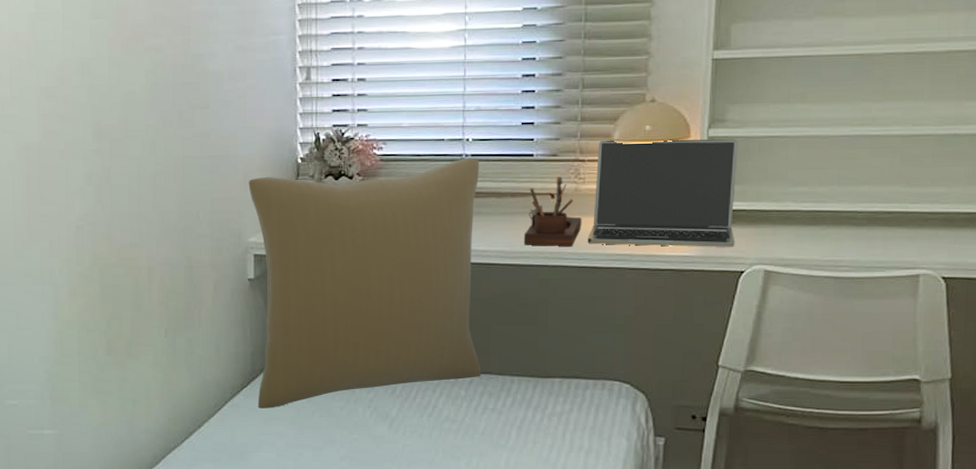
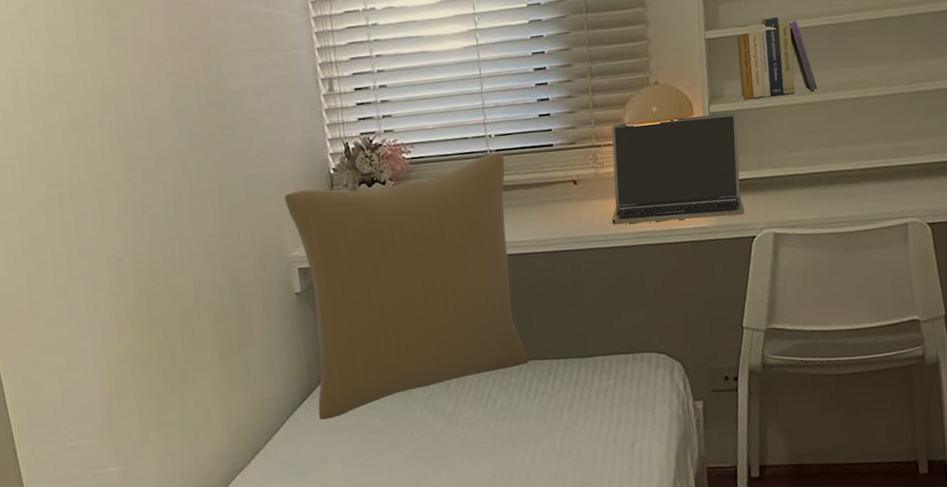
desk organizer: present [523,176,582,246] -> none [553,163,605,232]
books: none [745,41,833,127] -> present [735,16,818,100]

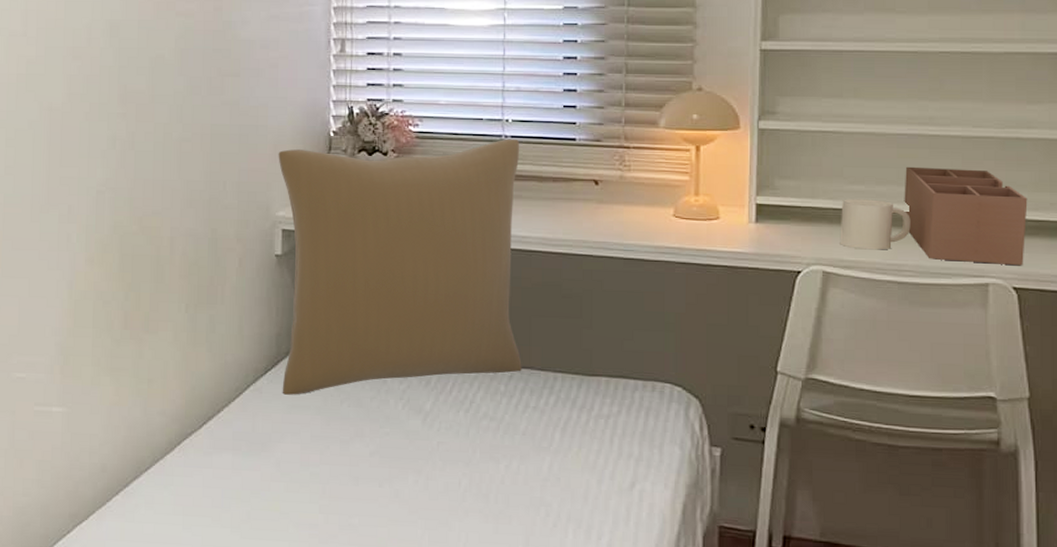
laptop: present [611,113,745,225] -> none [634,127,791,246]
books: present [735,16,818,100] -> none [797,35,888,121]
mug: none [784,162,843,209] -> present [840,199,911,250]
desk organizer: none [834,124,935,209] -> present [904,166,1028,266]

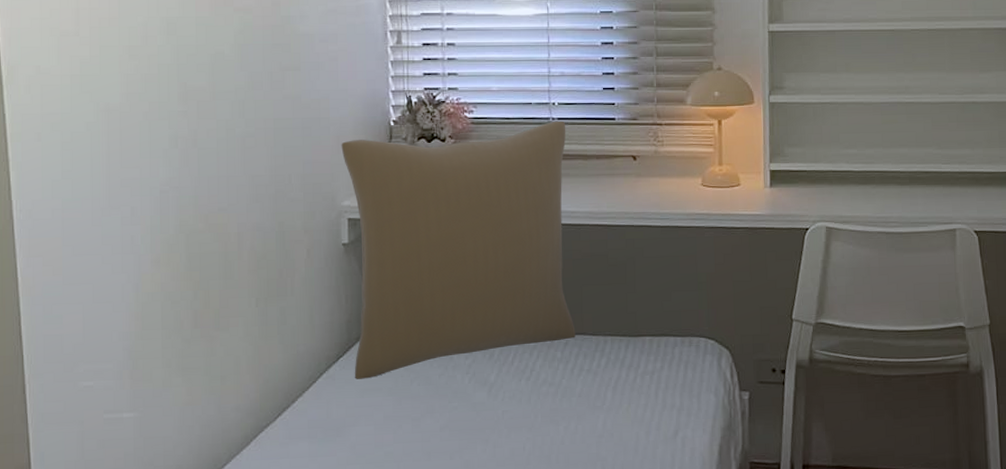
mug: present [840,199,911,250] -> none [838,161,894,206]
desk organizer: present [904,166,1028,266] -> none [888,130,983,212]

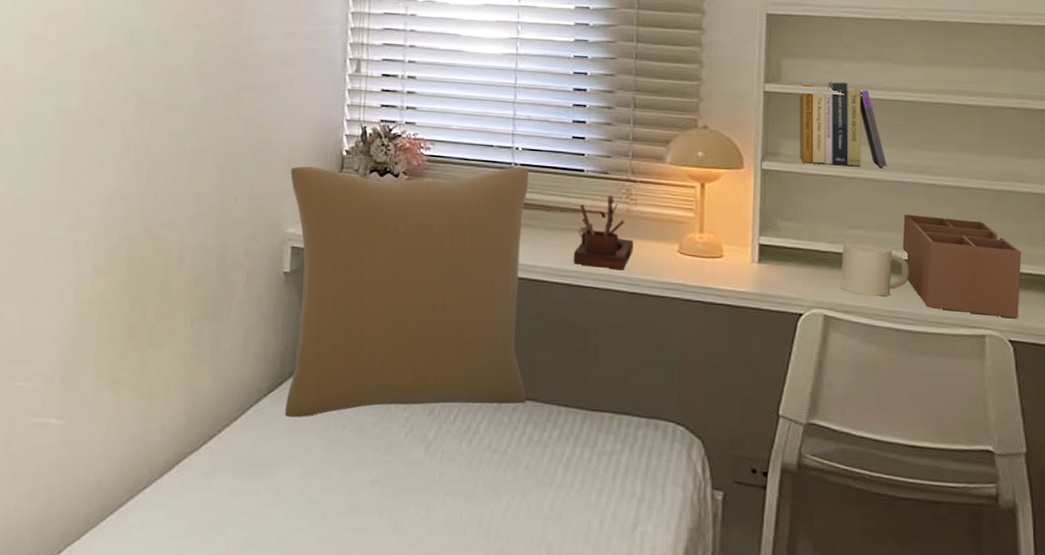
desk organizer: none [610,139,663,207] -> present [573,195,634,269]
books: none [798,17,874,94] -> present [799,82,887,168]
mug: none [838,161,894,206] -> present [840,243,909,297]
desk organizer: none [888,130,983,212] -> present [902,214,1022,319]

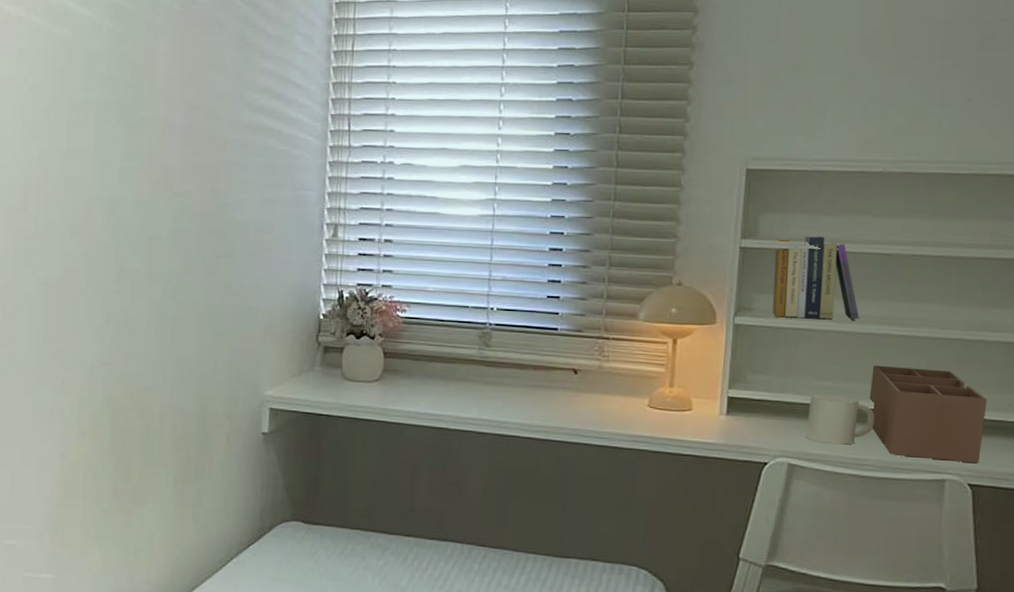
pillow: present [284,166,529,418] -> none [264,326,504,568]
desk organizer: present [573,195,634,269] -> none [544,353,605,424]

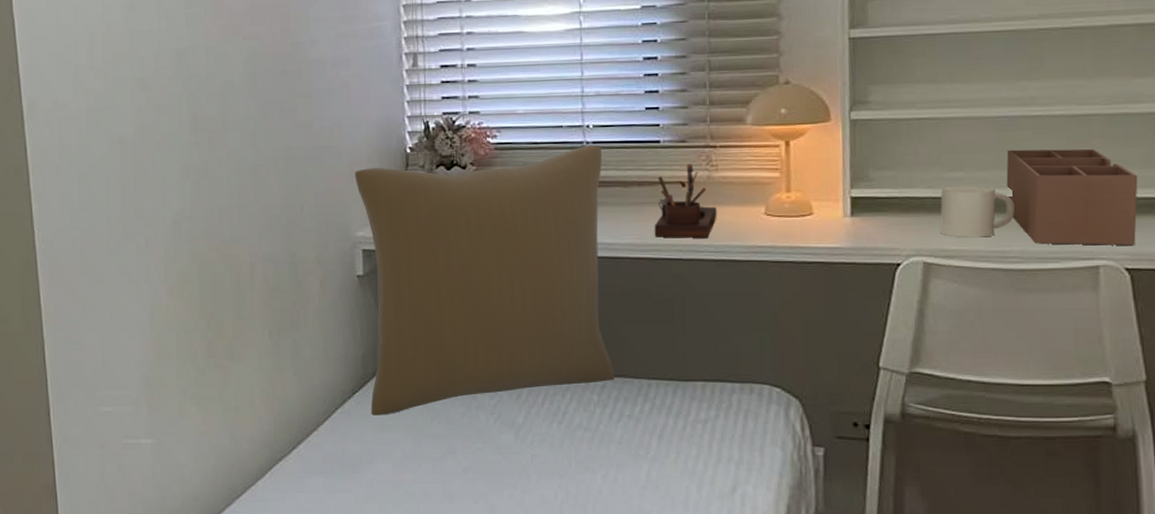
pillow: none [264,326,504,568] -> present [354,144,615,415]
desk organizer: none [544,353,605,424] -> present [654,164,717,238]
books: present [772,236,859,320] -> none [887,18,987,108]

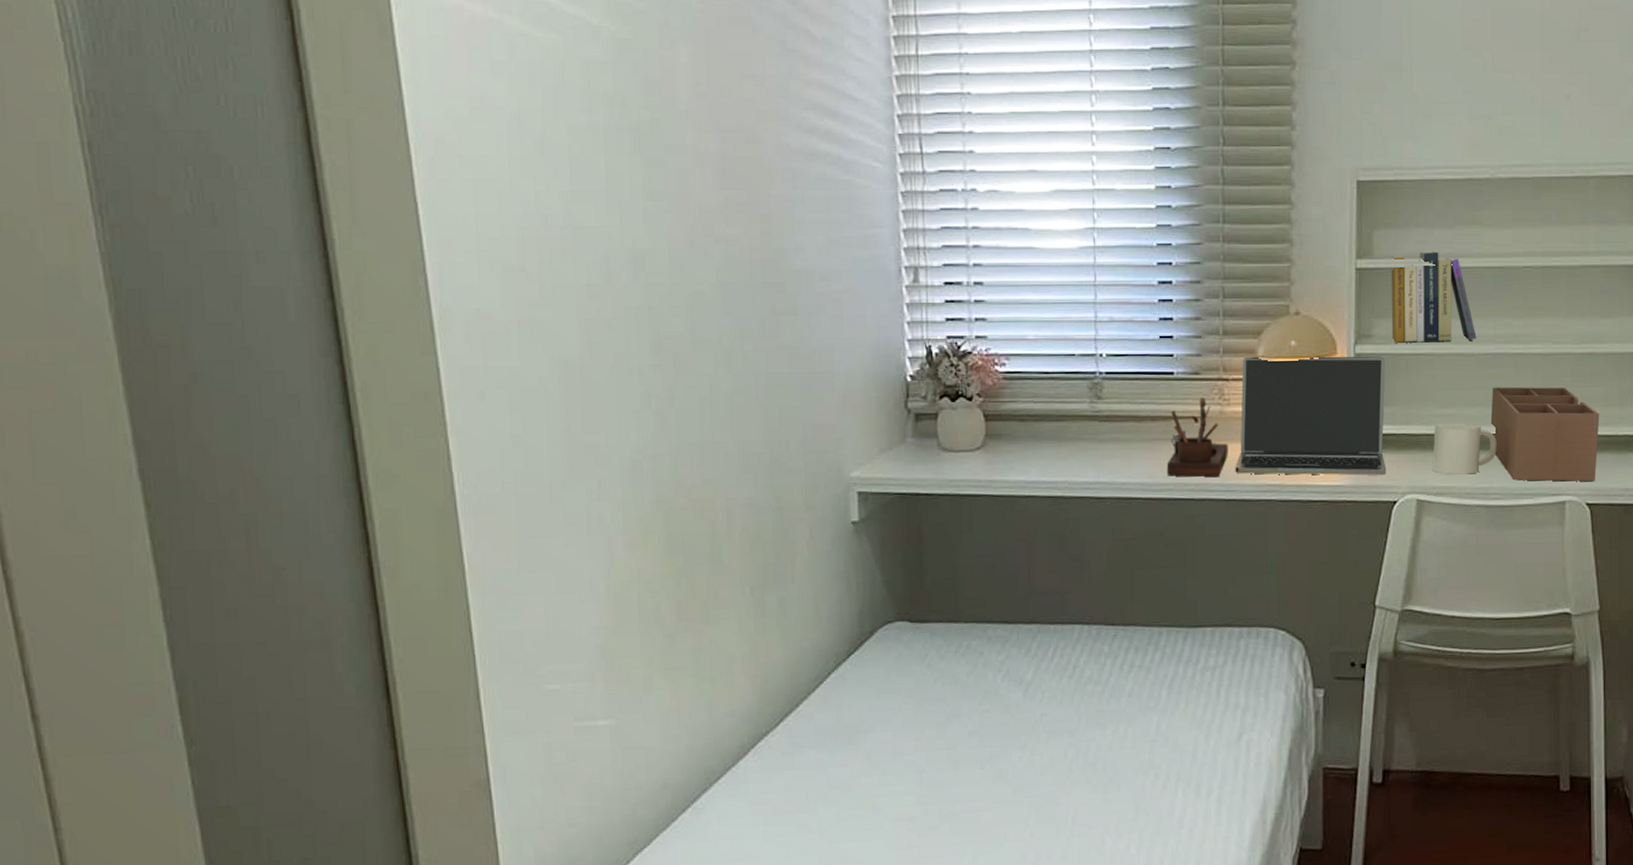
pillow: present [354,144,615,415] -> none [848,375,1126,679]
laptop: none [724,122,889,239] -> present [1235,356,1387,476]
books: none [887,18,987,108] -> present [1390,251,1477,343]

